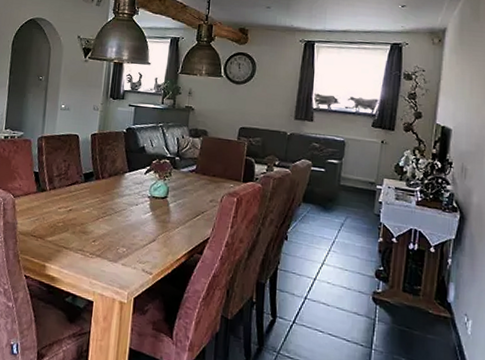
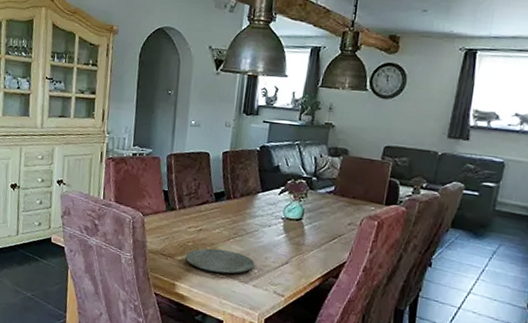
plate: none [56,228,124,253] -> present [185,248,255,274]

